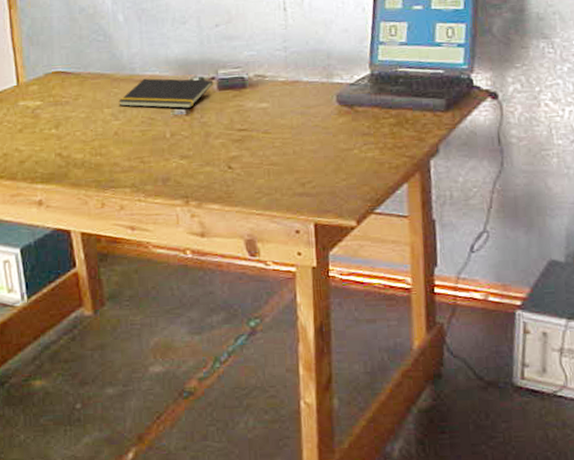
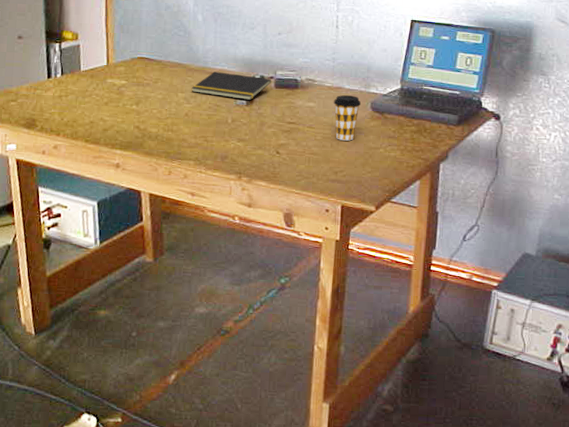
coffee cup: none [291,89,325,145] -> present [334,95,362,141]

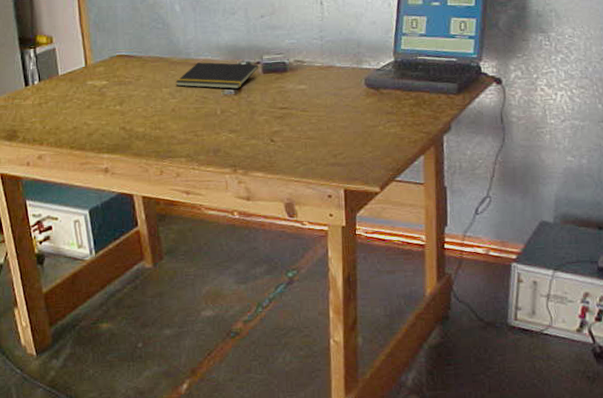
coffee cup: present [334,95,362,141] -> none [325,73,355,122]

